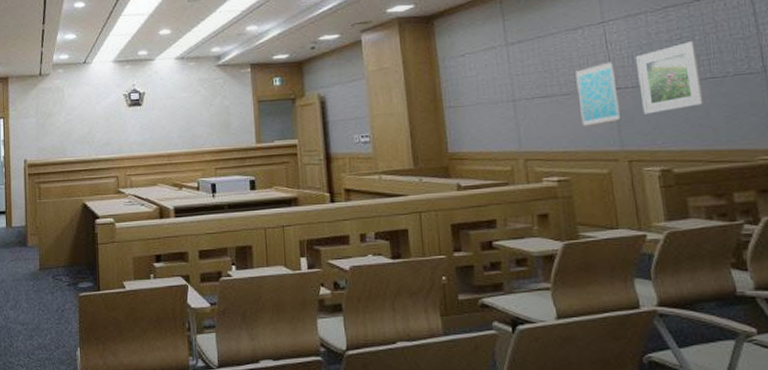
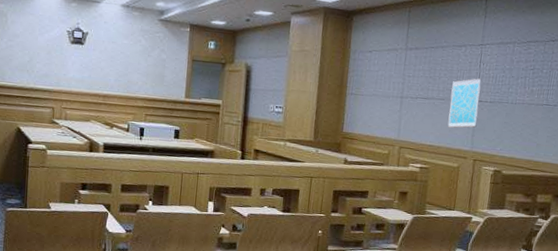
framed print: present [635,41,705,114] -> none [493,73,542,126]

